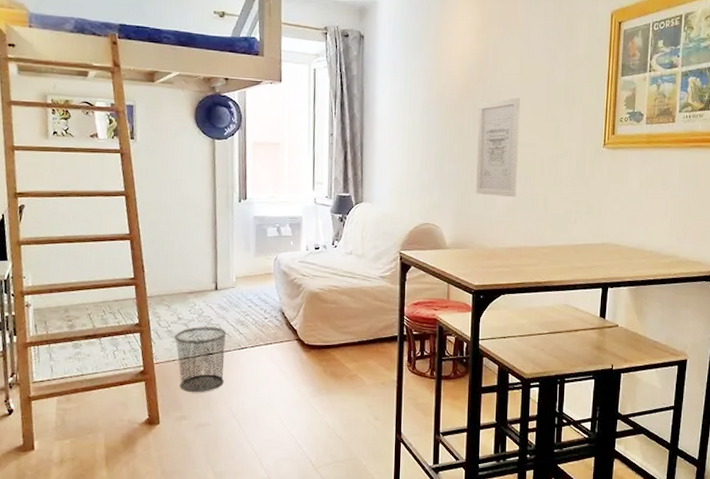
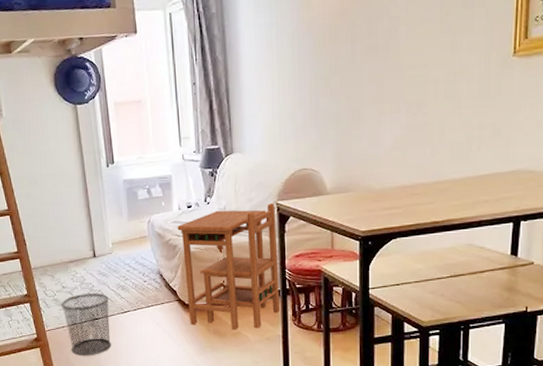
side table: none [303,252,398,373] -> present [177,203,279,330]
wall art: present [476,98,520,198] -> none [357,11,407,131]

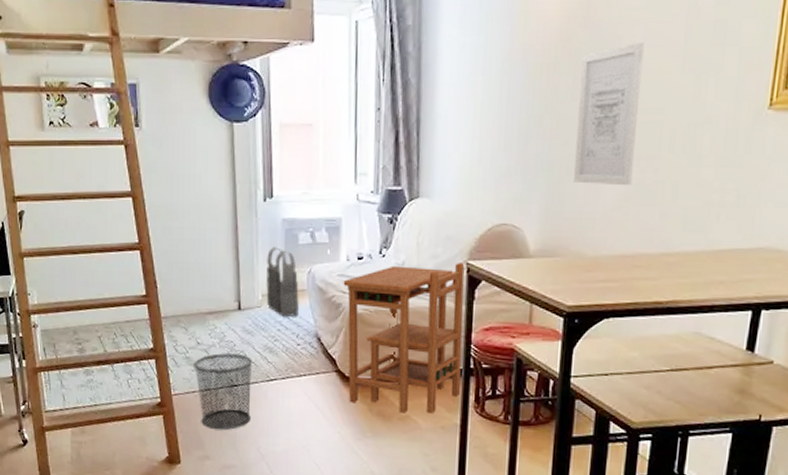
body armor vest: none [113,203,143,260] -> present [266,247,299,318]
wall art: none [357,11,407,131] -> present [574,43,644,186]

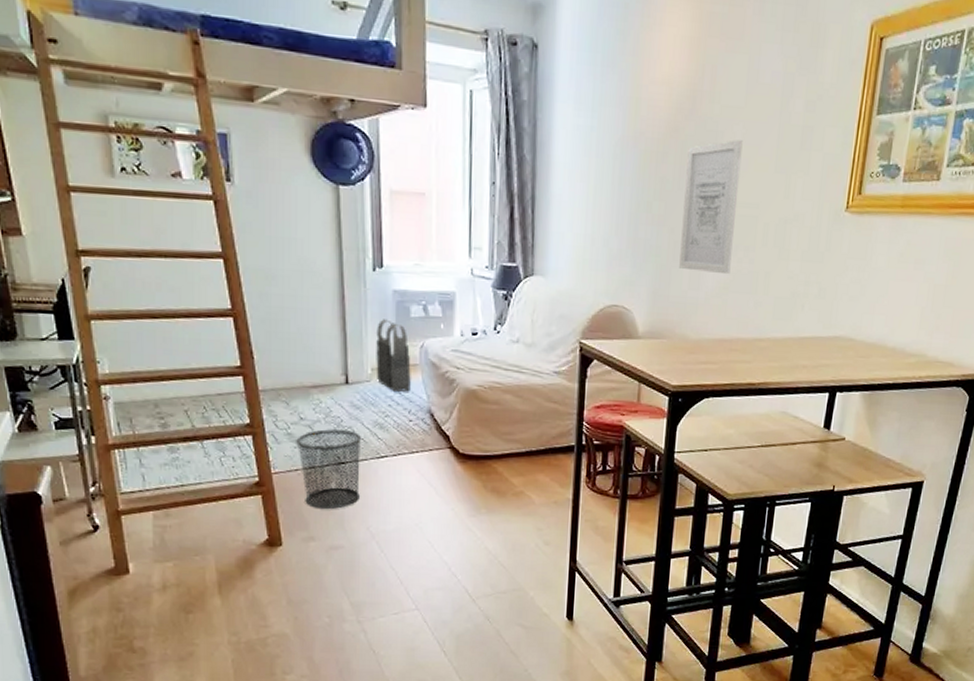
side table: present [343,263,465,414] -> none [457,341,578,489]

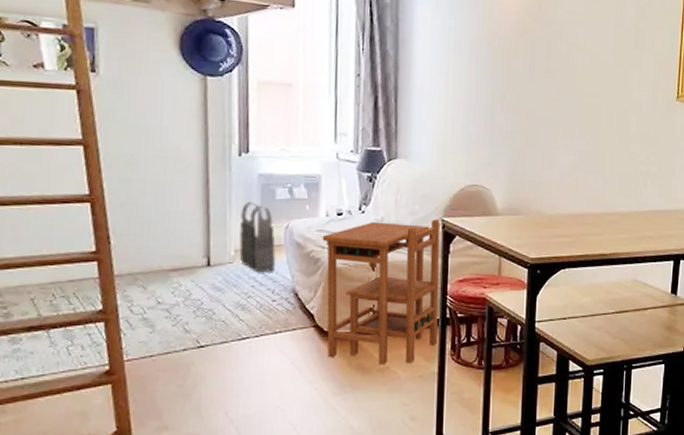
waste bin: present [296,429,362,509] -> none [152,313,223,395]
side table: none [457,341,578,489] -> present [322,219,440,365]
wall art: present [679,140,743,275] -> none [533,39,585,156]

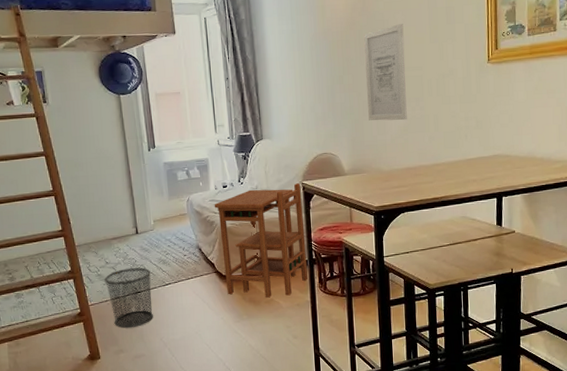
waste bin: none [152,313,223,395] -> present [104,267,153,328]
body armor vest: present [239,202,276,273] -> none [155,184,183,236]
wall art: none [533,39,585,156] -> present [364,24,407,121]

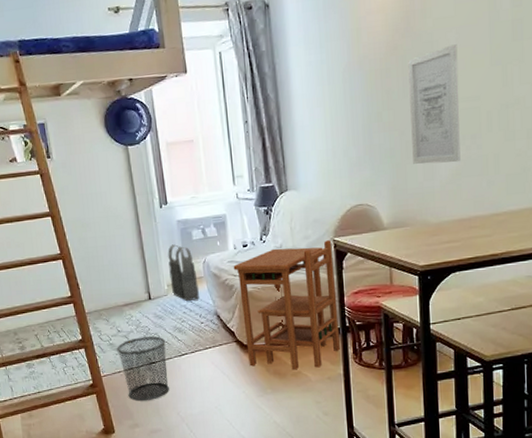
body armor vest: none [155,184,183,236] -> present [168,244,199,302]

